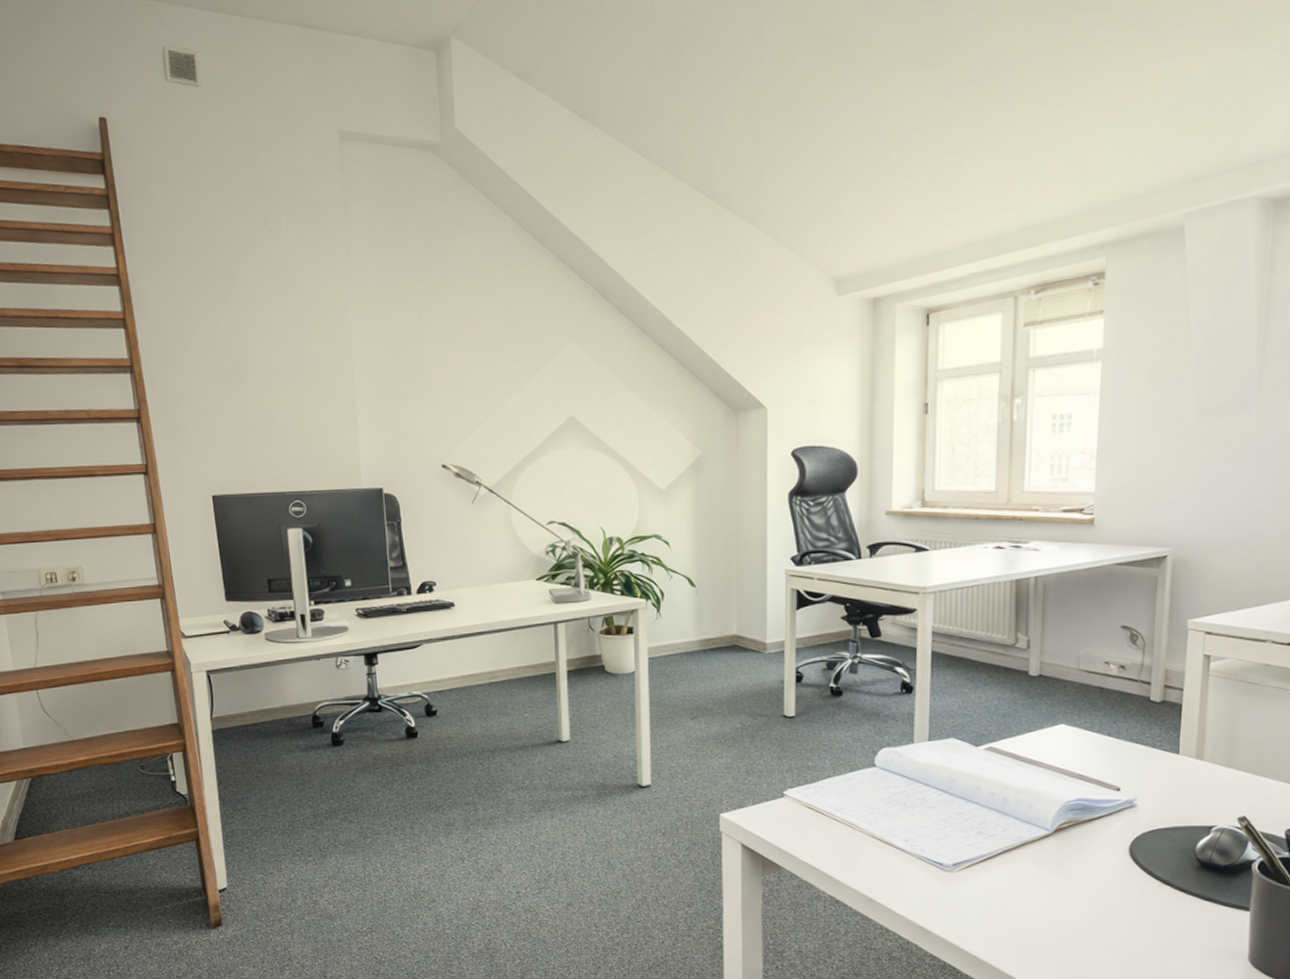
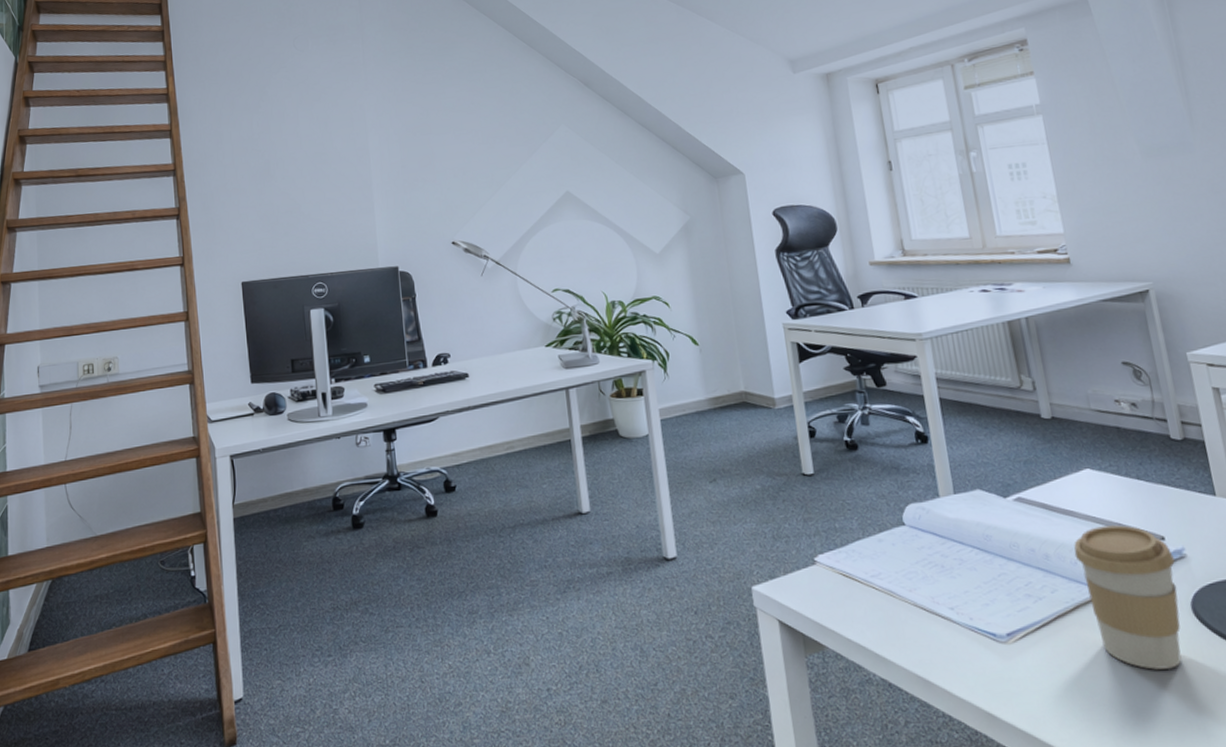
coffee cup: none [1031,776,1124,899] -> present [1074,525,1182,670]

